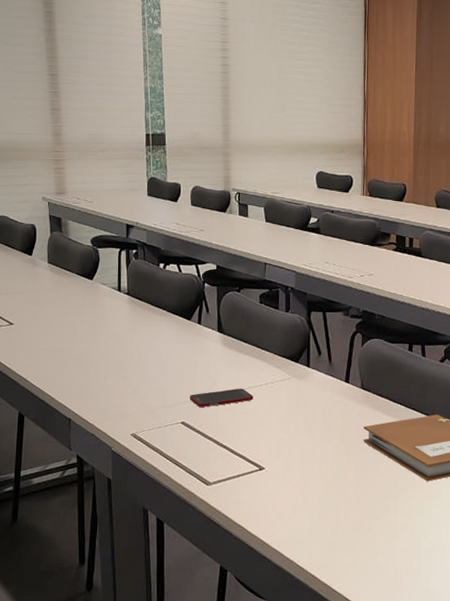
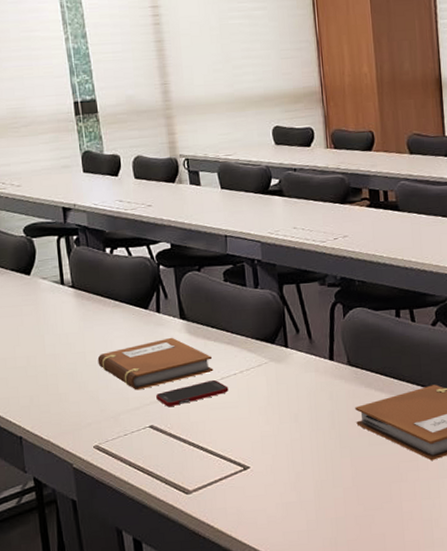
notebook: none [142,347,243,390] -> present [97,337,214,390]

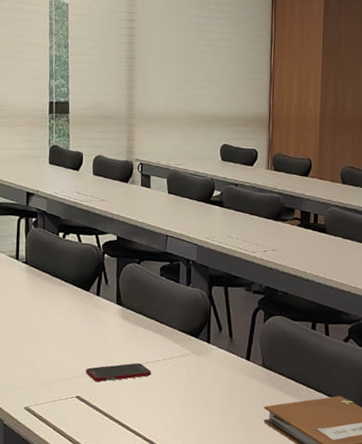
notebook: present [97,337,214,390] -> none [38,319,141,363]

